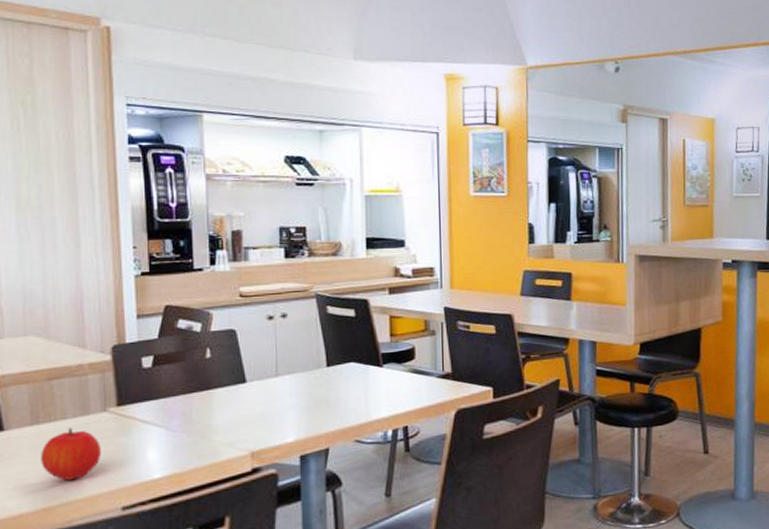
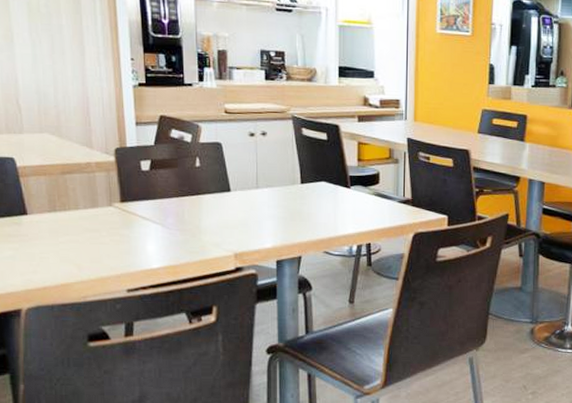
fruit: present [40,428,101,481] -> none [58,217,108,262]

